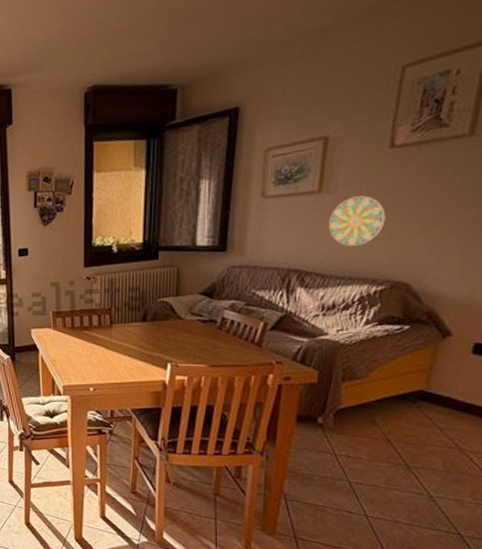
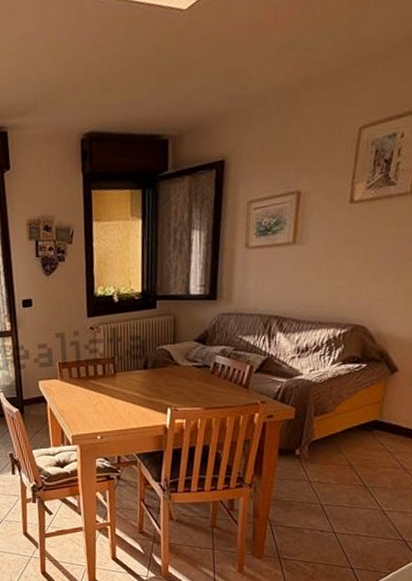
decorative plate: present [328,195,386,246] -> none [301,247,347,293]

